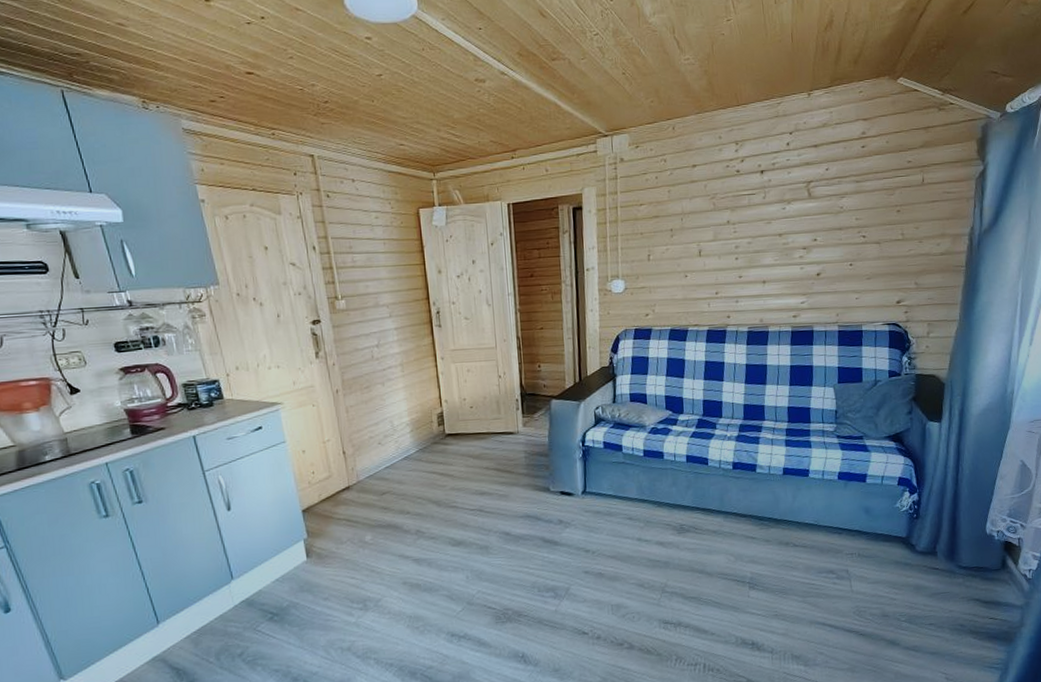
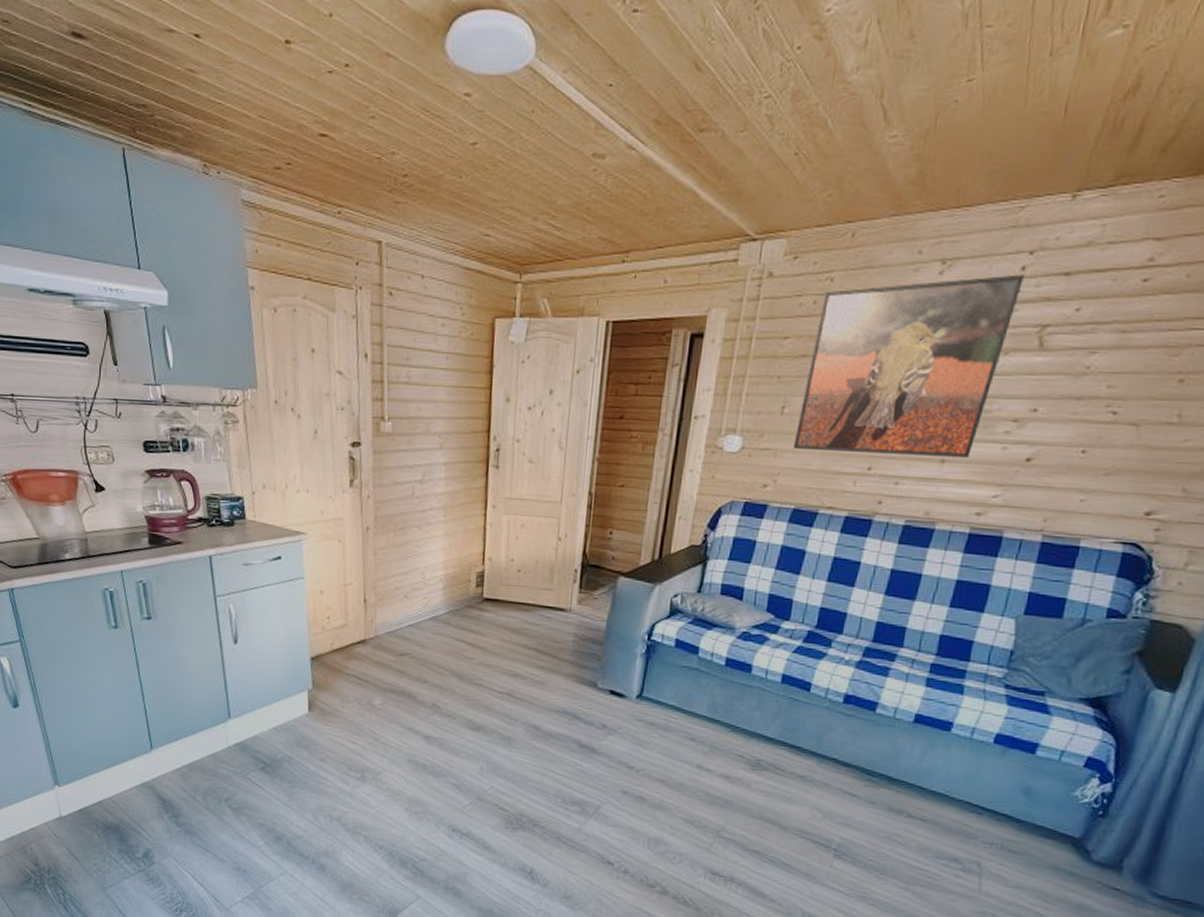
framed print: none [661,148,790,285] -> present [792,274,1024,458]

